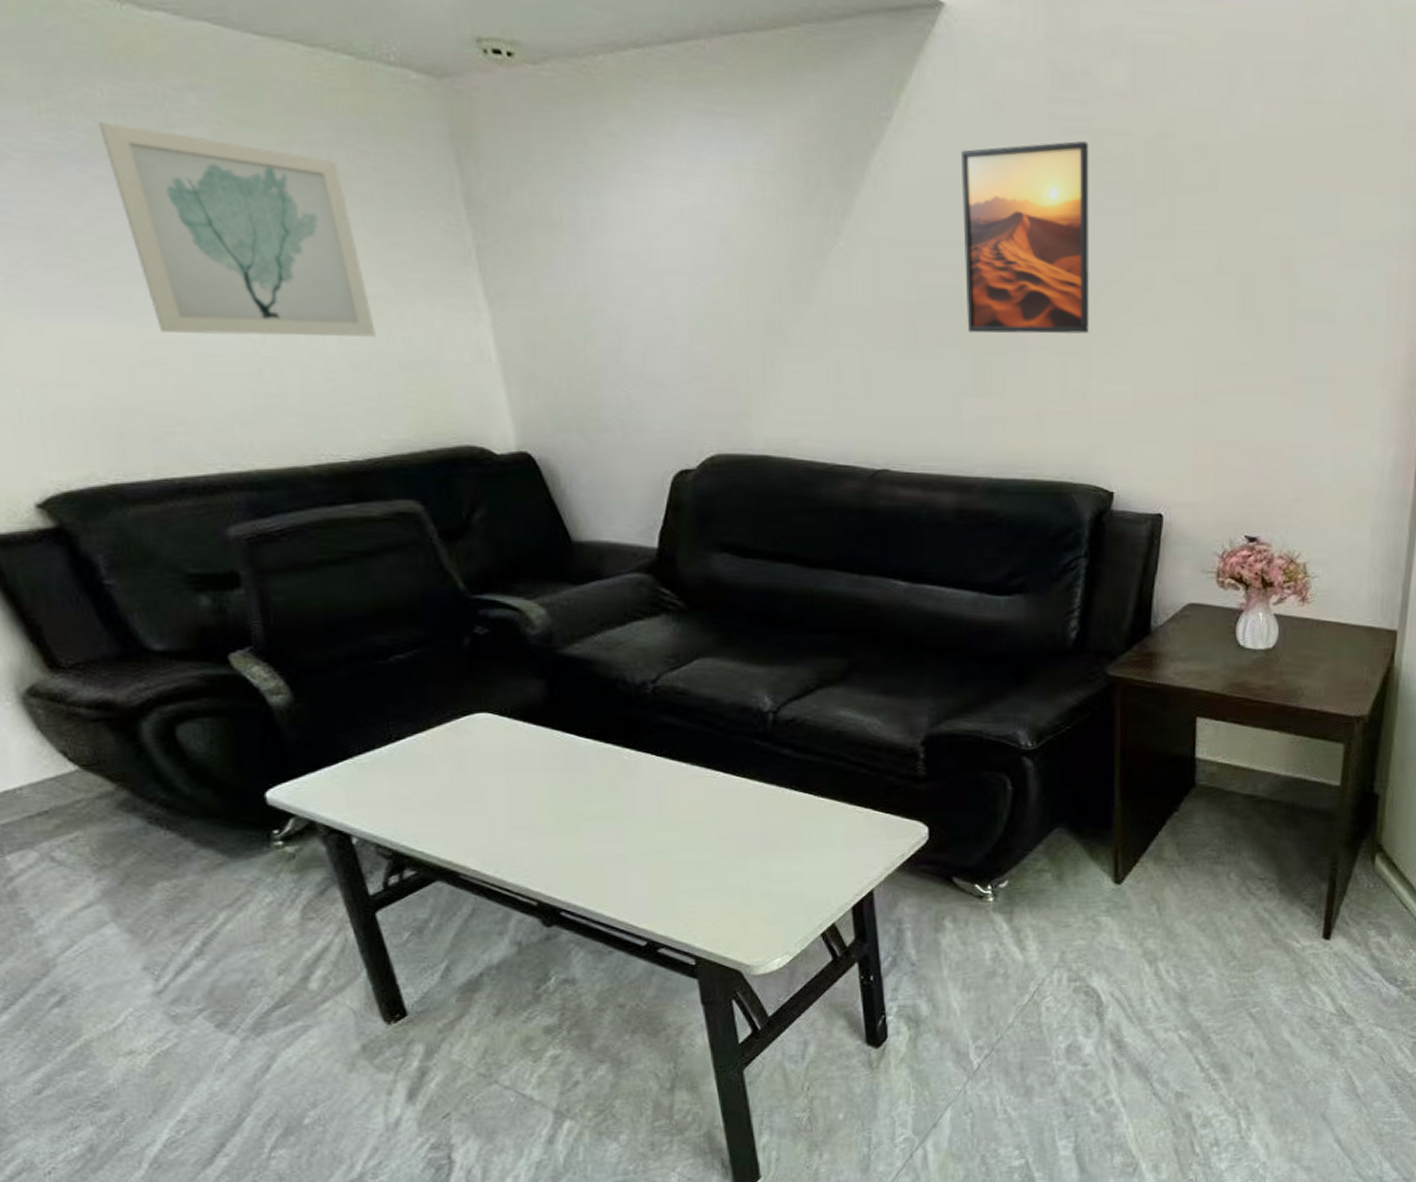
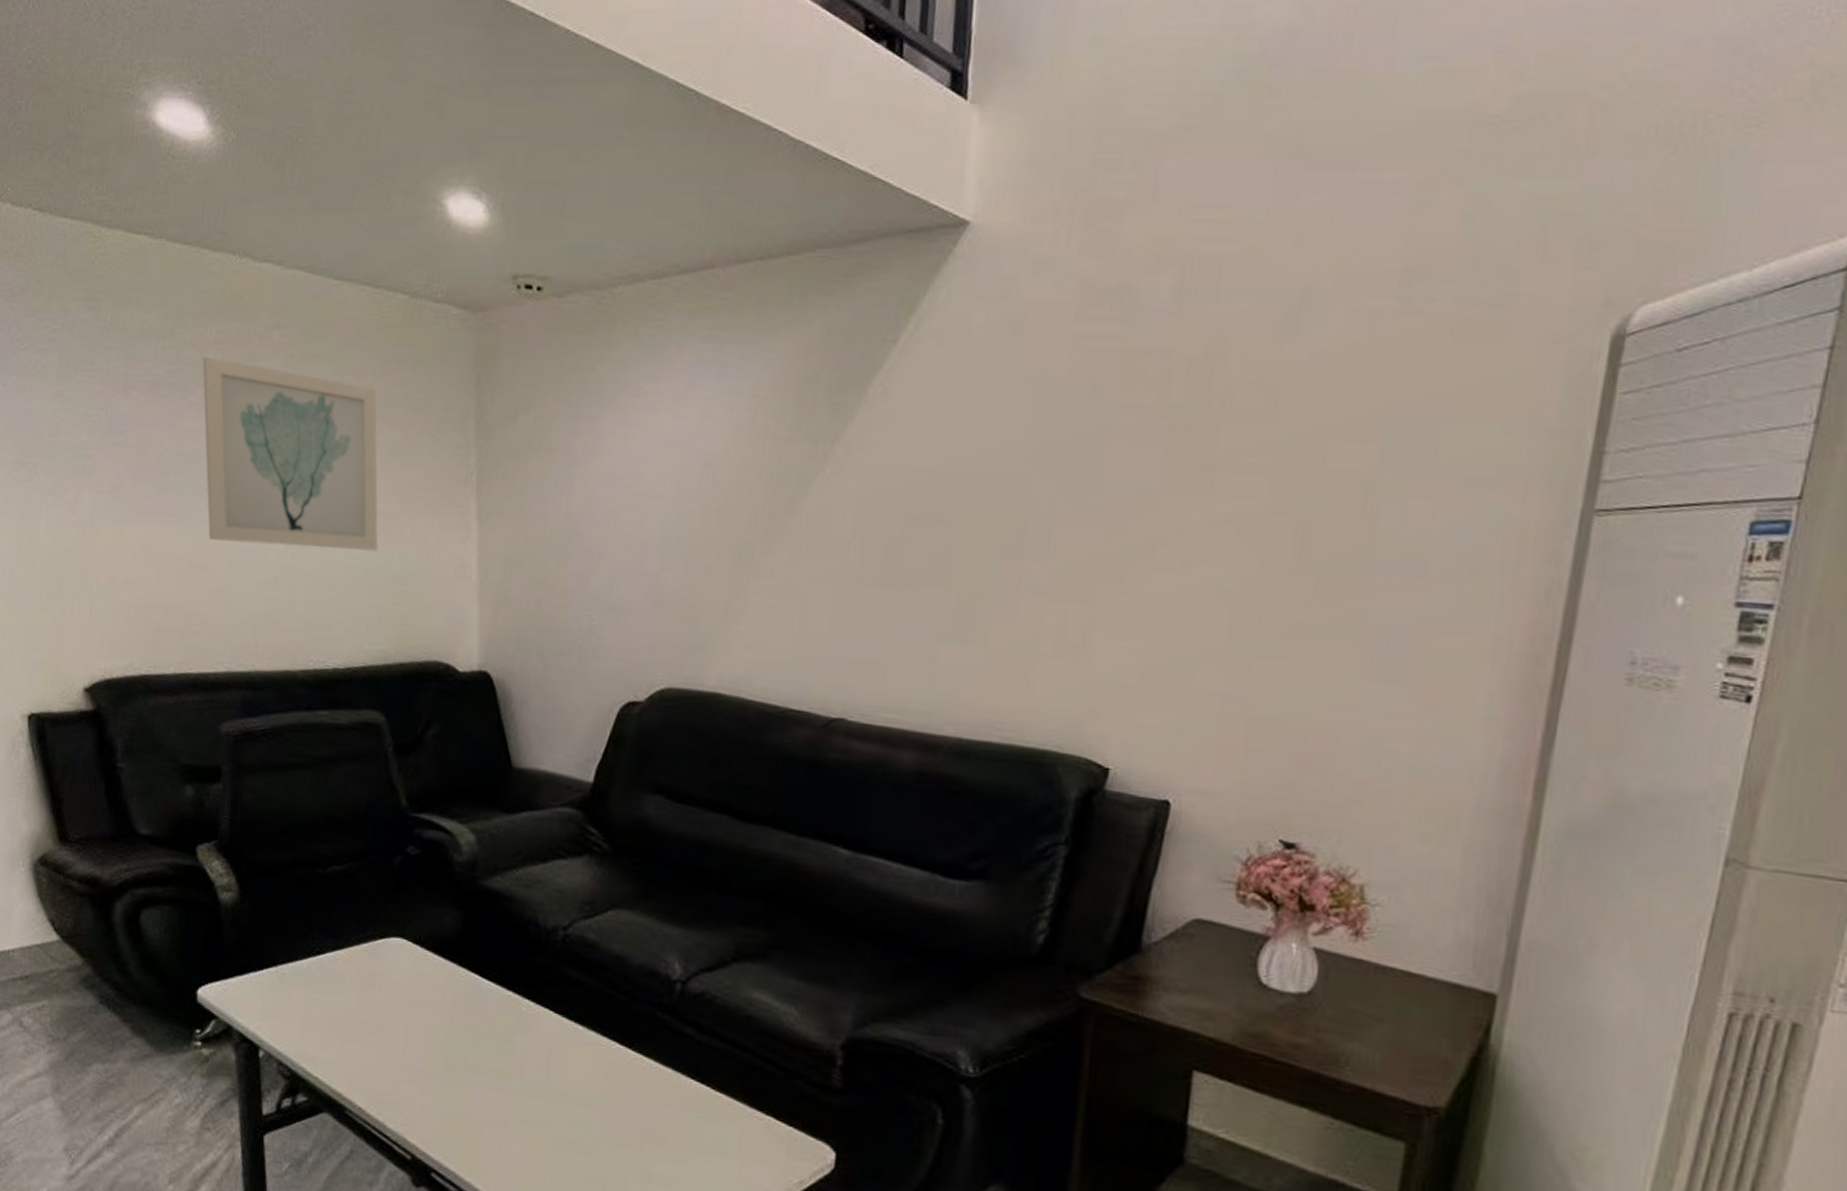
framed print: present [960,140,1089,334] -> none [953,361,1119,578]

